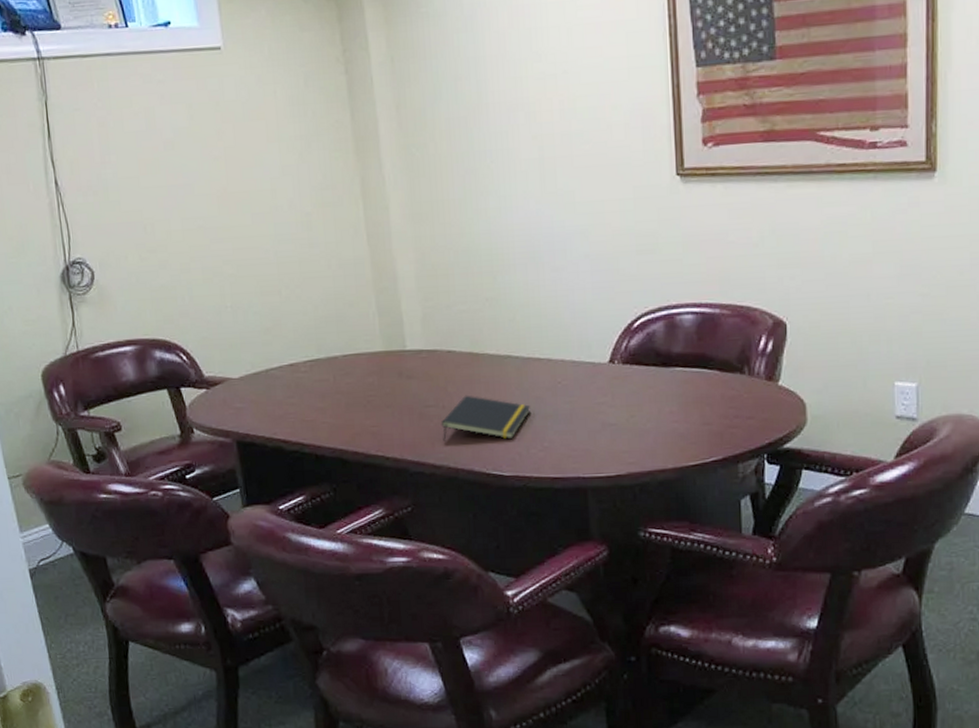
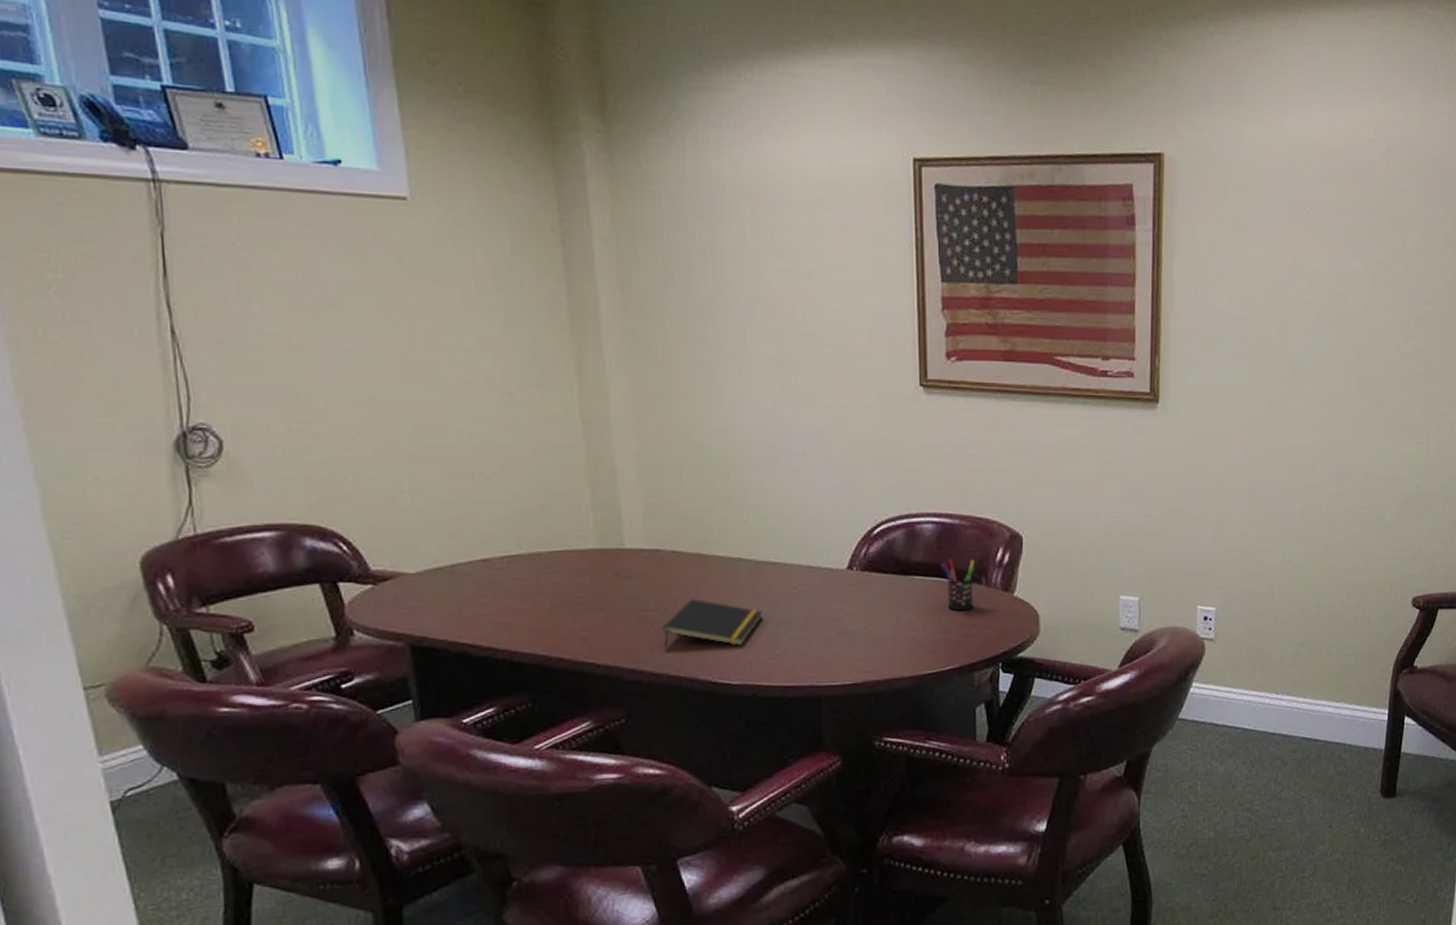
pen holder: none [701,349,736,401] -> present [940,559,974,611]

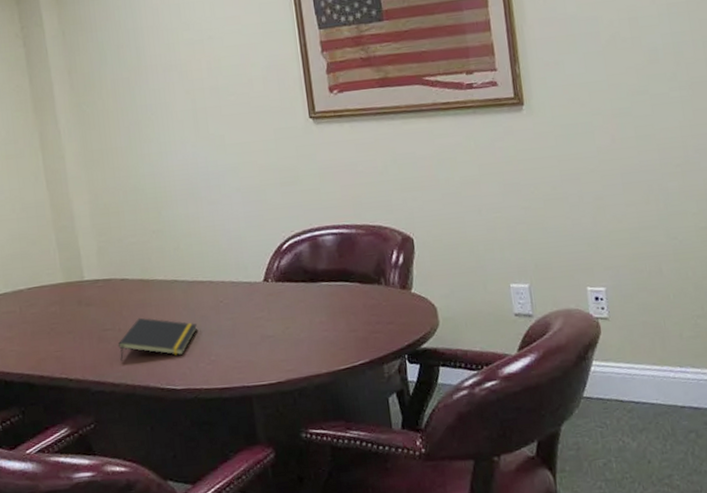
pen holder: present [940,559,974,611] -> none [343,263,376,310]

